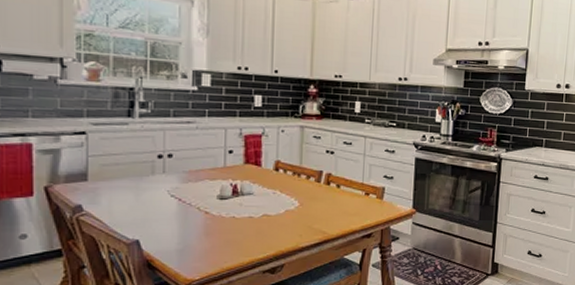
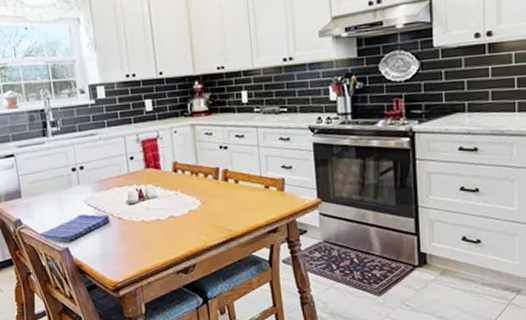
dish towel: none [100,206,196,234] -> present [36,214,111,242]

